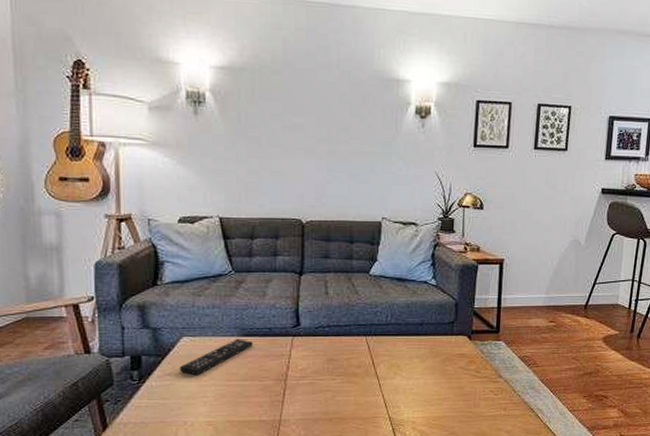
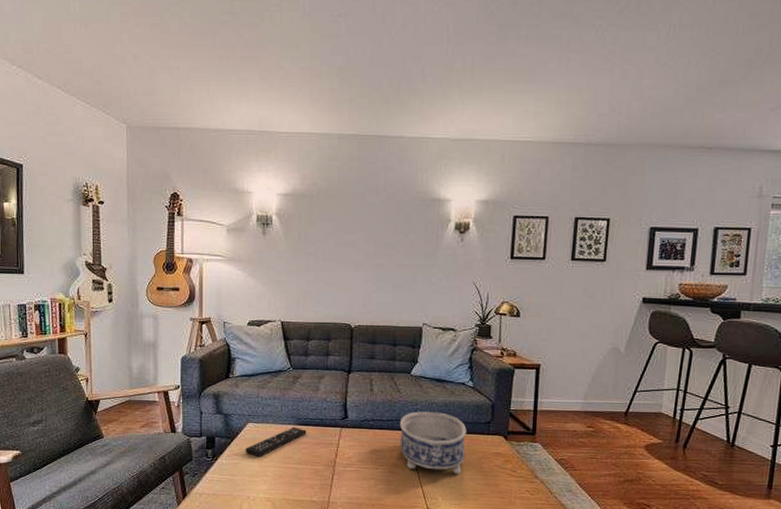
decorative bowl: none [358,314,430,379] -> present [399,411,467,475]

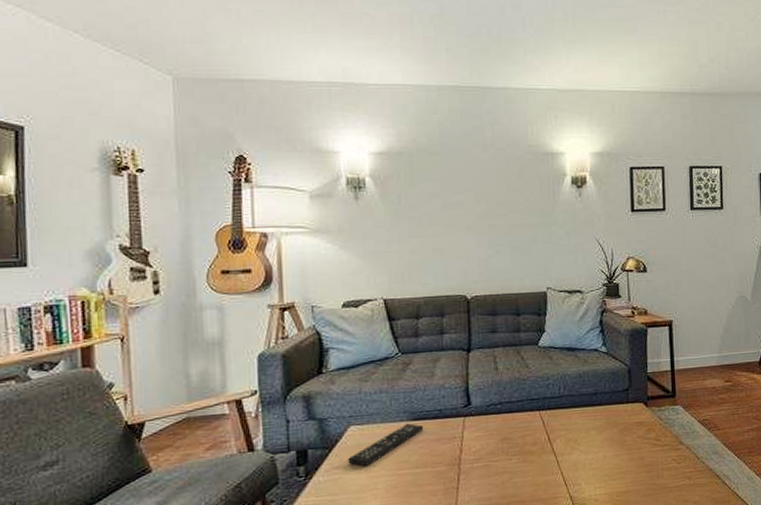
decorative bowl: present [399,411,467,475] -> none [530,385,606,454]

